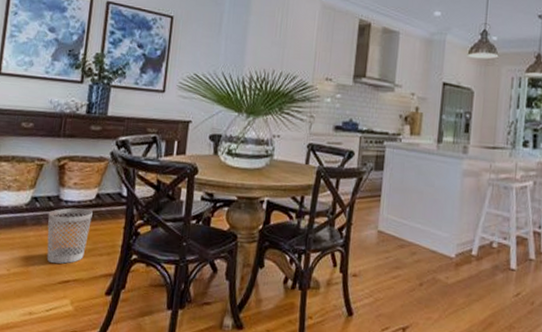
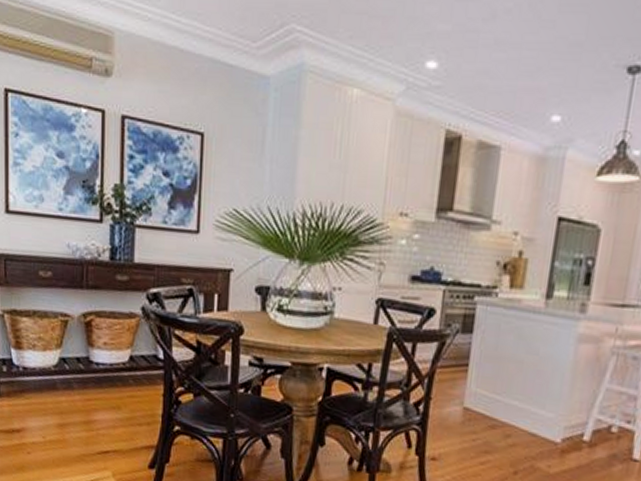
wastebasket: present [47,207,93,264] -> none [79,371,127,433]

